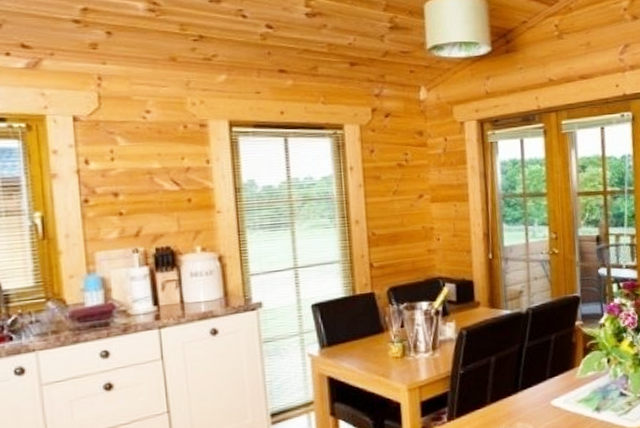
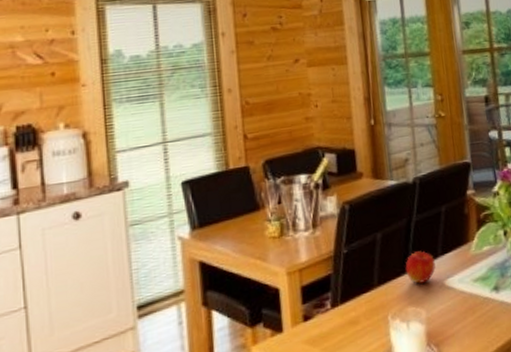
apple: none [516,374,544,404] -> present [405,251,436,285]

